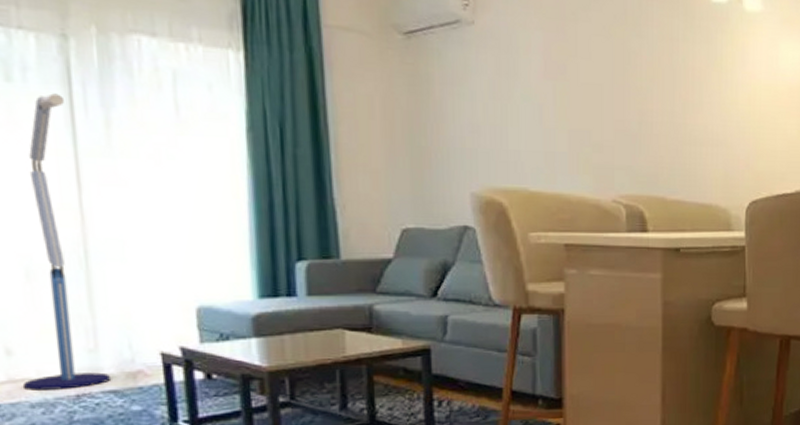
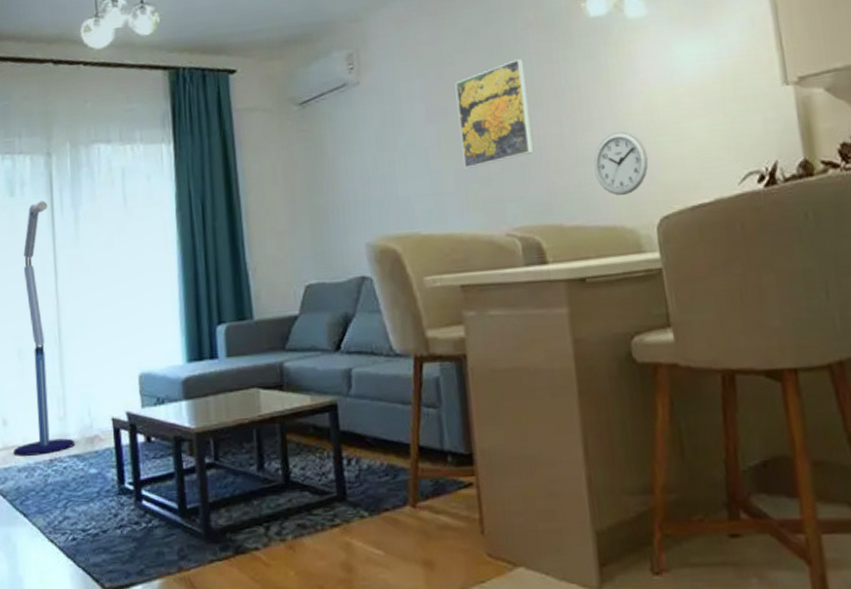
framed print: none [576,30,647,132] -> present [455,59,534,169]
wall clock: none [699,118,747,178] -> present [593,131,649,196]

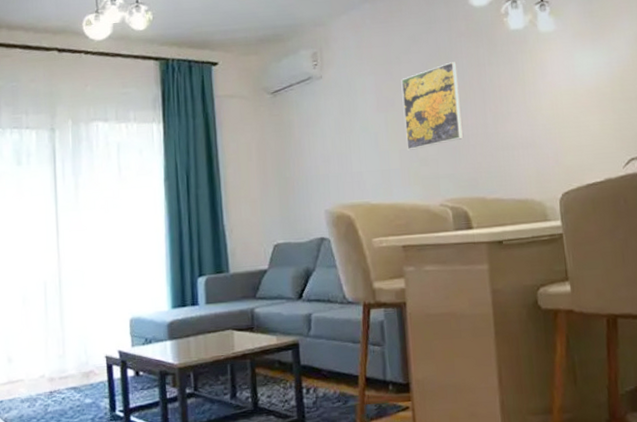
floor lamp: present [13,201,76,456] -> none [17,169,73,389]
wall clock: present [593,131,649,196] -> none [511,123,554,175]

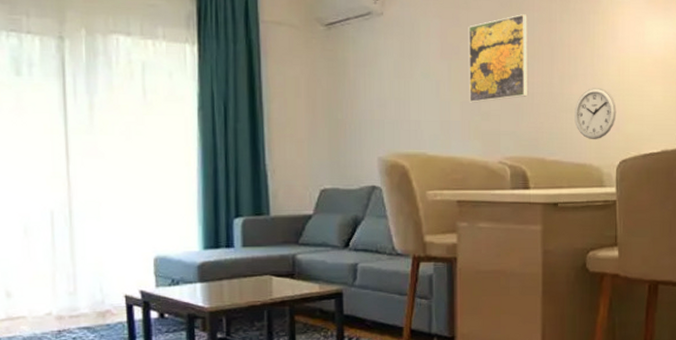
wall clock: none [511,123,554,175] -> present [575,88,617,140]

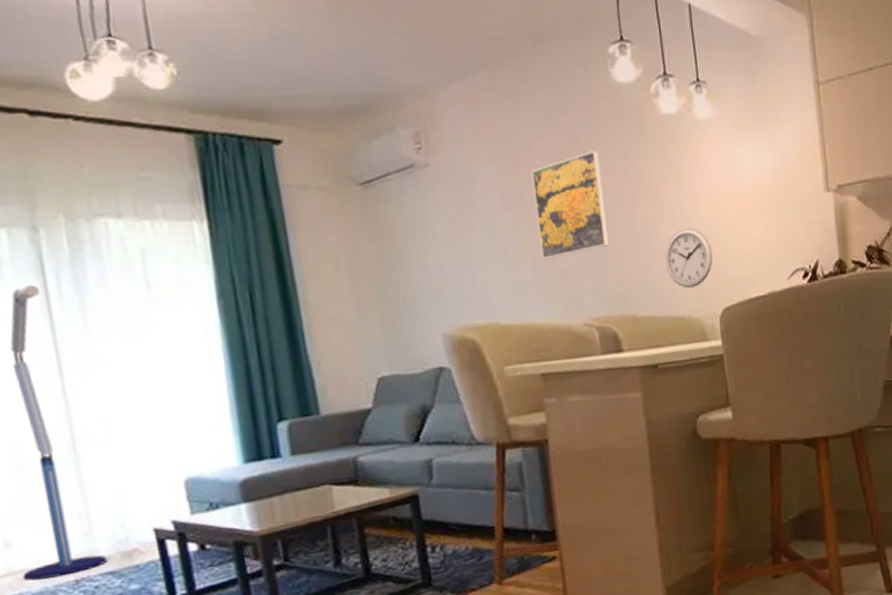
floor lamp: none [17,84,86,327] -> present [10,285,108,581]

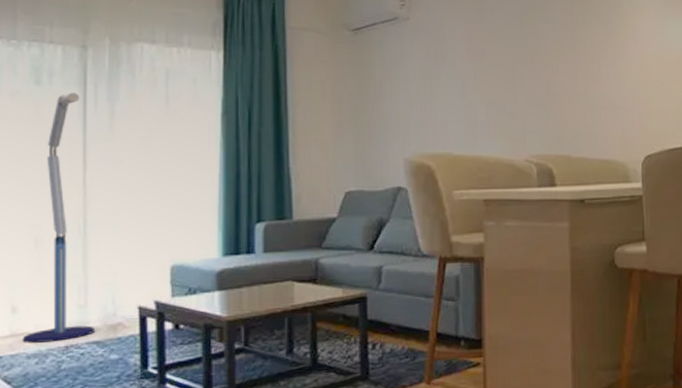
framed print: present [531,151,610,260] -> none [493,17,553,103]
wall clock: present [665,228,713,289] -> none [599,86,640,137]

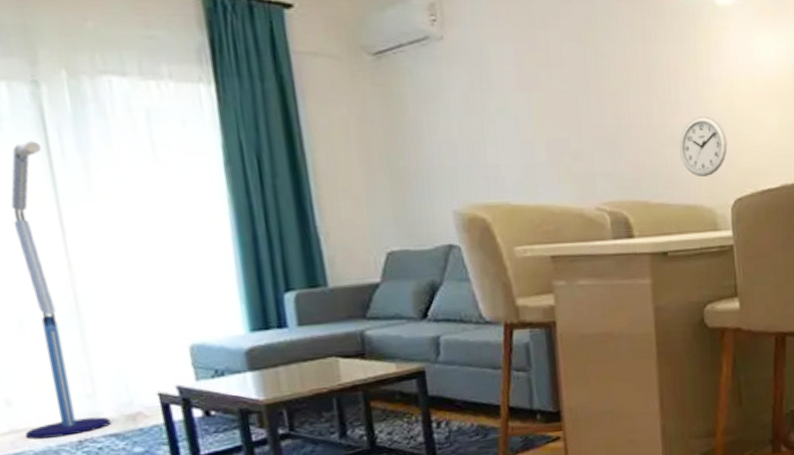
wall clock: none [599,86,640,137] -> present [679,116,728,178]

